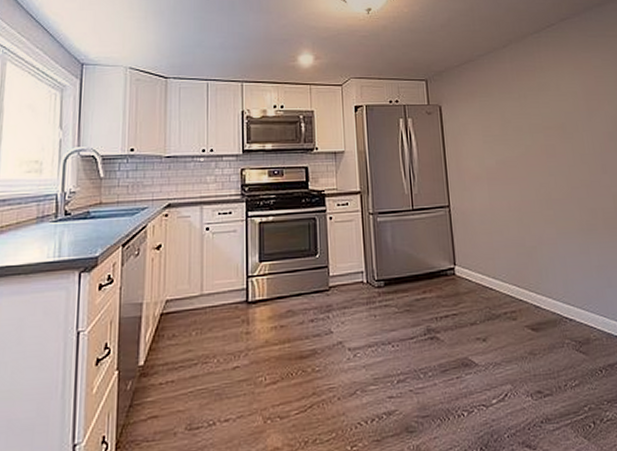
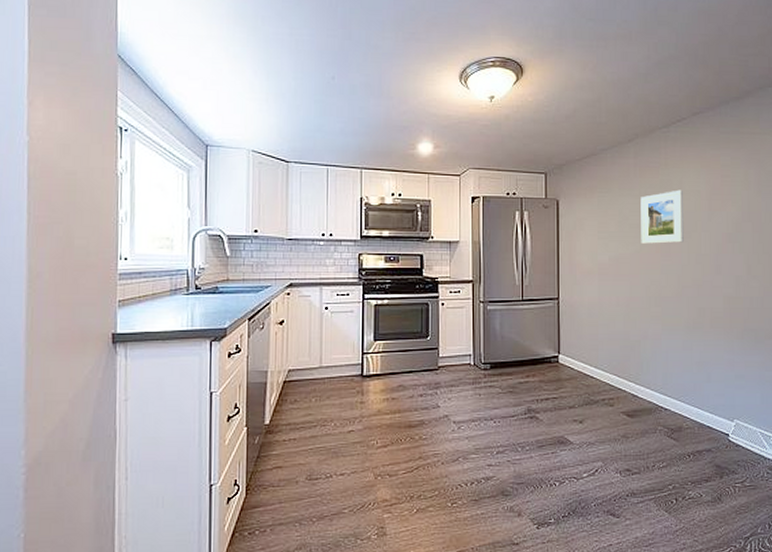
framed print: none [520,91,567,146] -> present [640,189,684,244]

